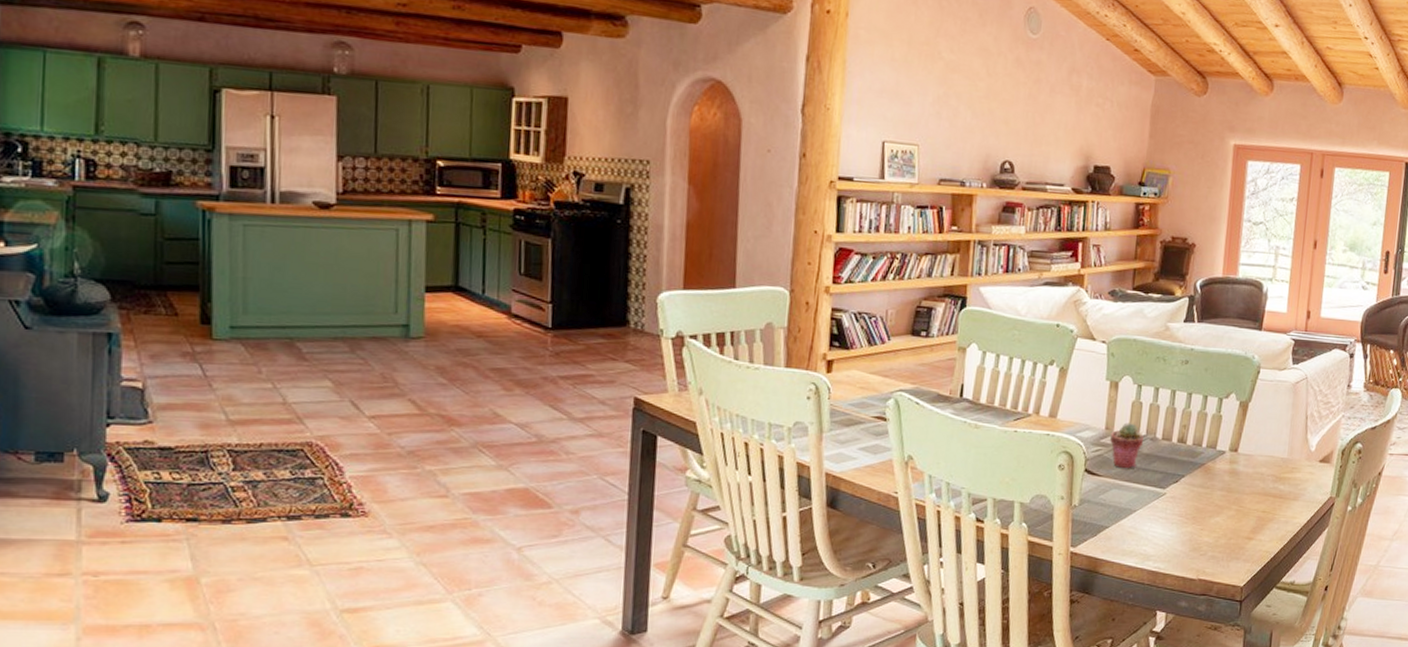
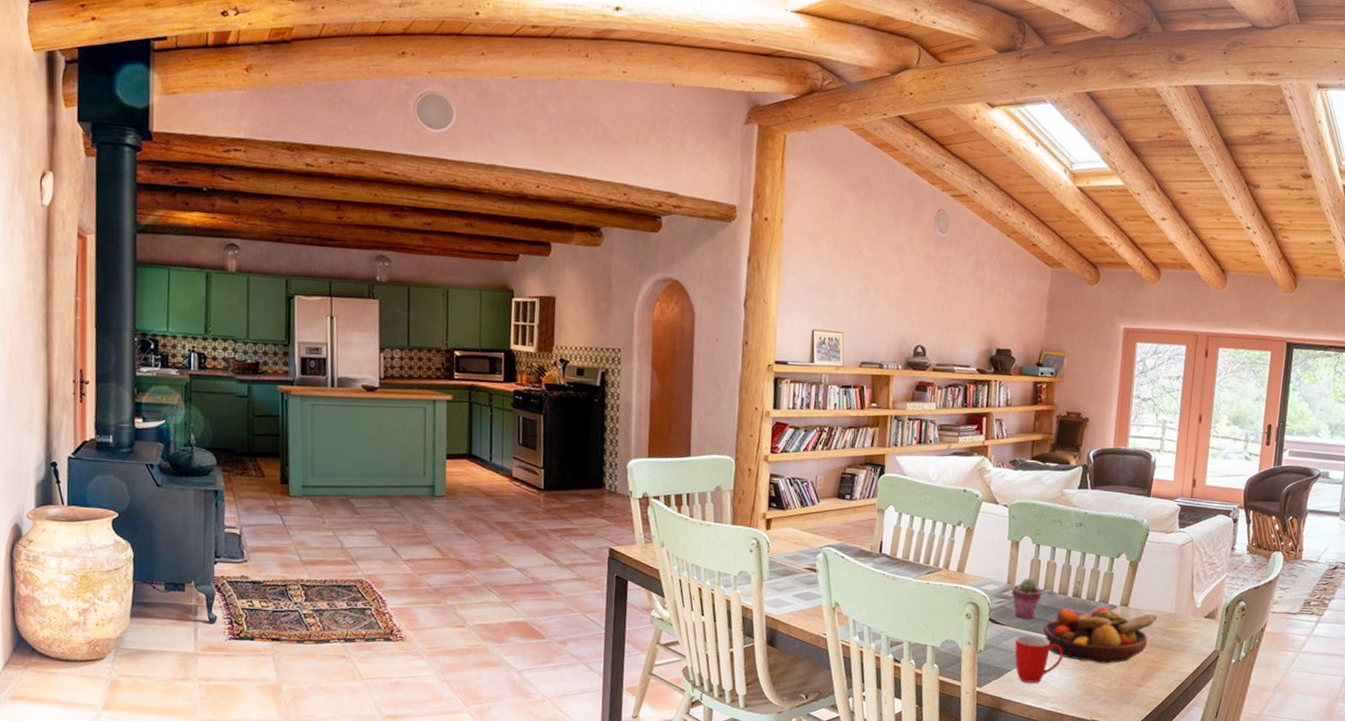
mug: none [1113,487,1167,540] -> present [1014,635,1064,683]
fruit bowl: none [1145,453,1270,516] -> present [1043,606,1158,664]

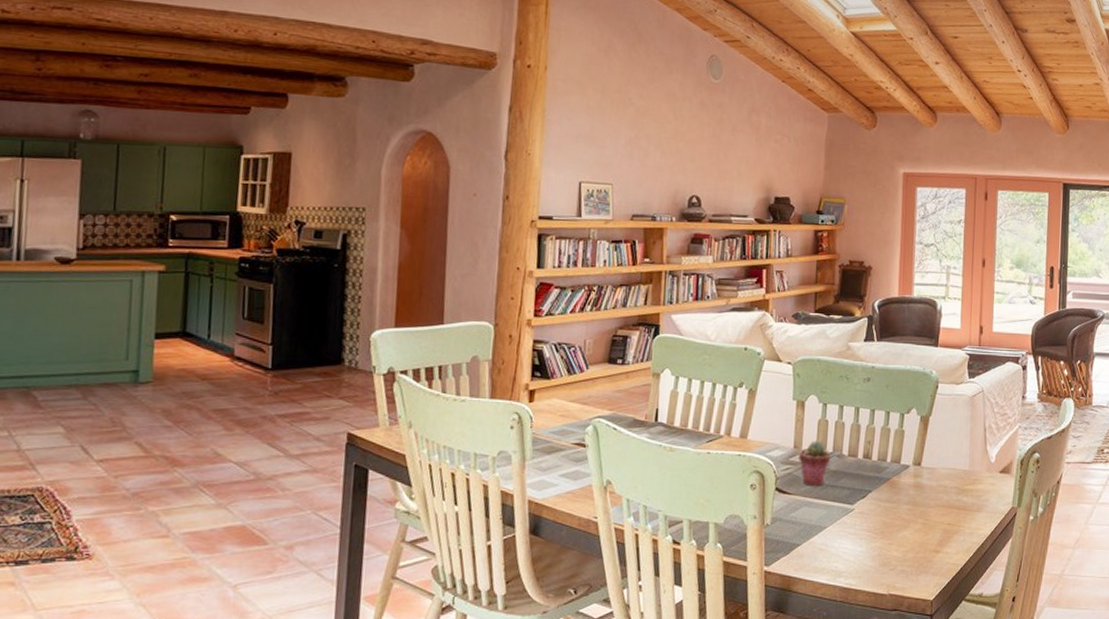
mug: present [1014,635,1064,683] -> none [804,504,856,557]
fruit bowl: present [1043,606,1158,664] -> none [834,467,952,530]

